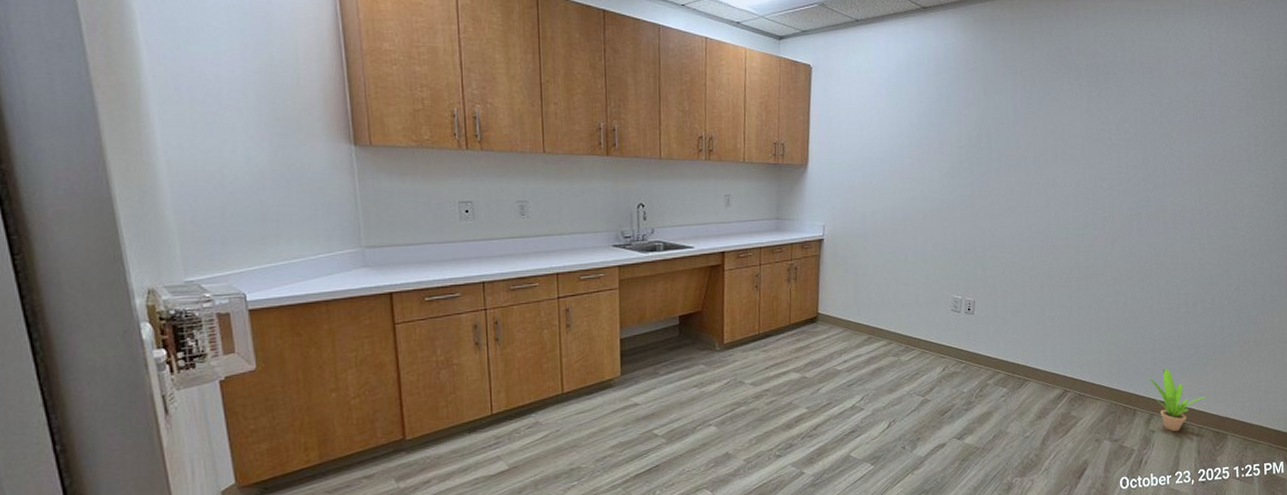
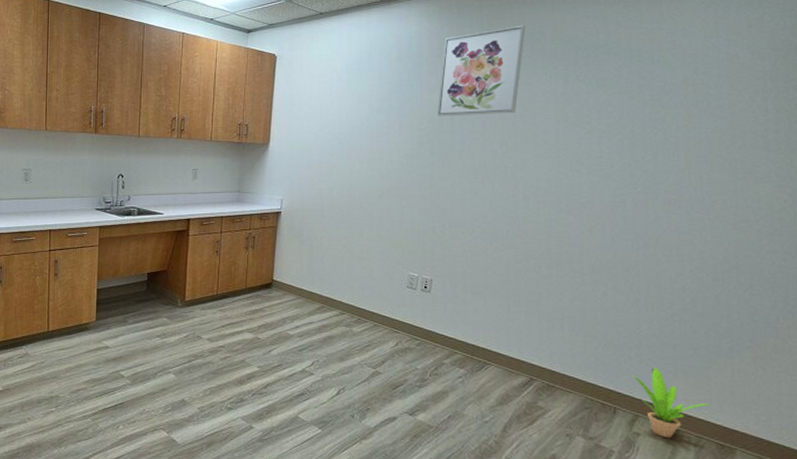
wall art: none [975,39,1053,133] -> present [437,25,525,117]

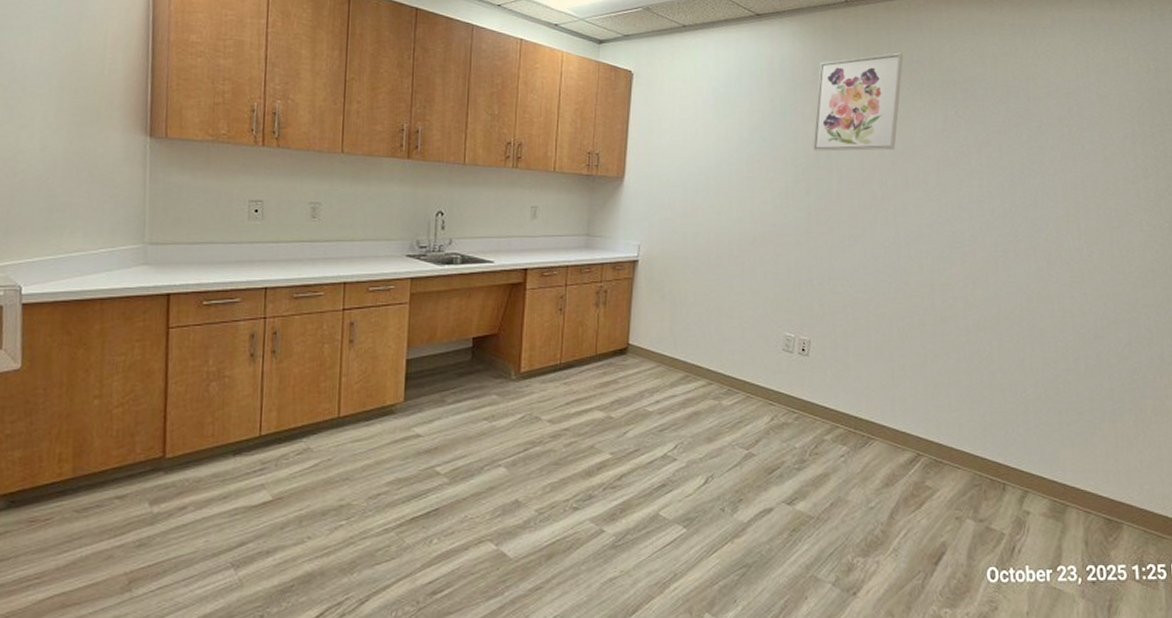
potted plant: present [632,368,710,439] -> none [1020,436,1096,516]

